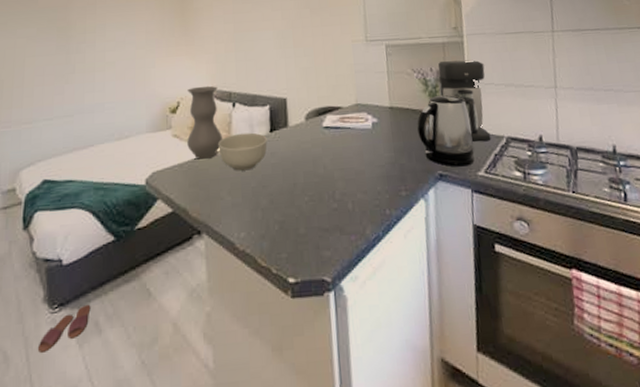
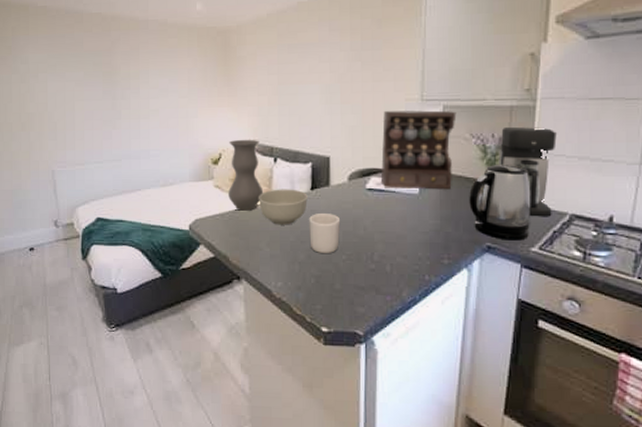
slippers: present [39,304,91,353] -> none [100,328,143,361]
mug: none [270,154,301,197] -> present [309,212,341,253]
spice rack: none [333,49,401,126] -> present [381,110,457,190]

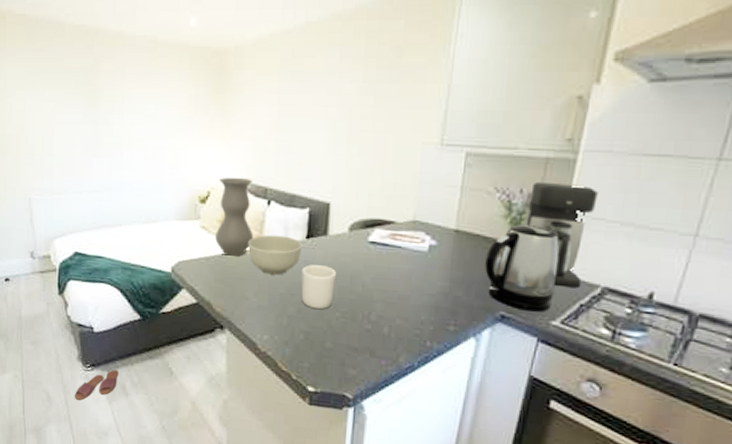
slippers: none [100,328,143,361] -> present [75,369,119,401]
spice rack: present [381,110,457,190] -> none [386,155,481,249]

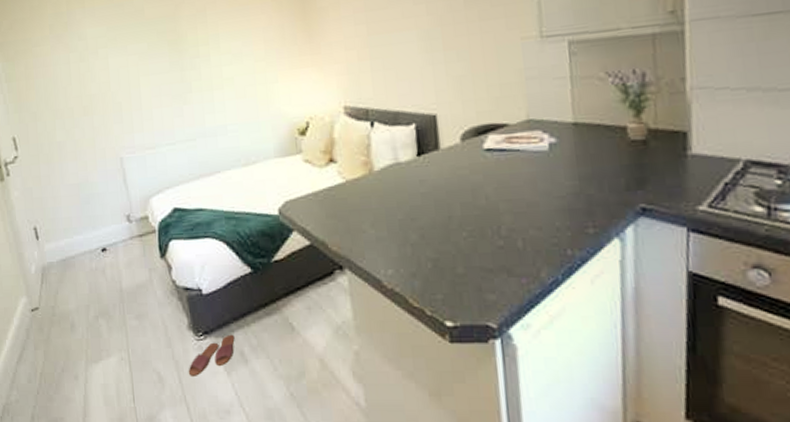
vase: present [215,177,254,257] -> none [317,102,362,188]
bowl: present [248,234,302,275] -> none [356,156,415,201]
mug: present [301,264,337,309] -> none [418,182,458,231]
kettle: present [485,224,560,312] -> none [611,105,694,199]
coffee maker: present [524,181,598,289] -> none [643,56,720,167]

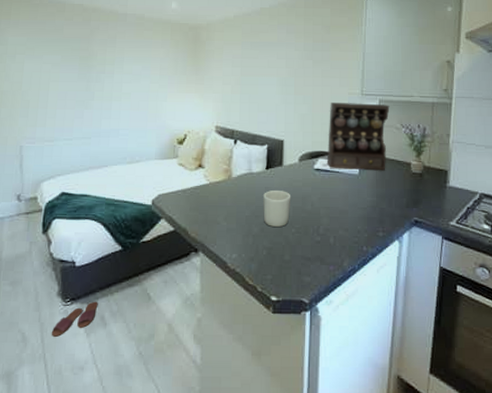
mug: none [418,182,458,231] -> present [263,189,291,227]
spice rack: none [496,46,589,147] -> present [328,103,390,171]

